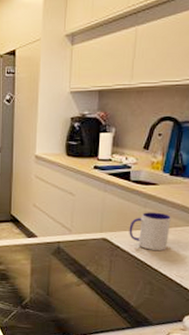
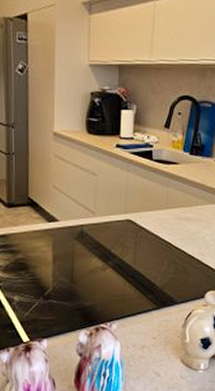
mug: present [129,212,171,250] -> none [153,191,192,230]

